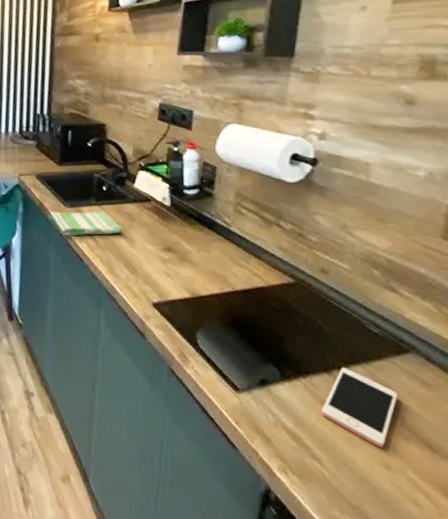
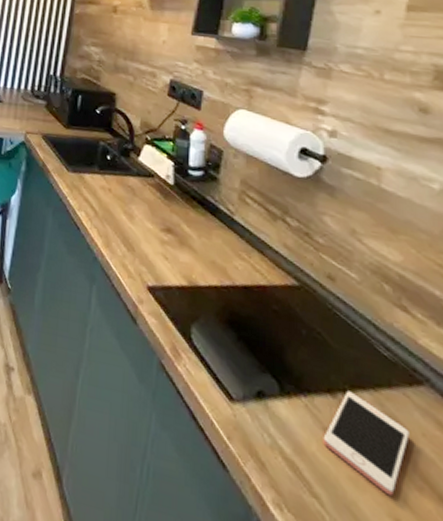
dish towel: present [50,211,124,237] -> none [52,173,124,206]

